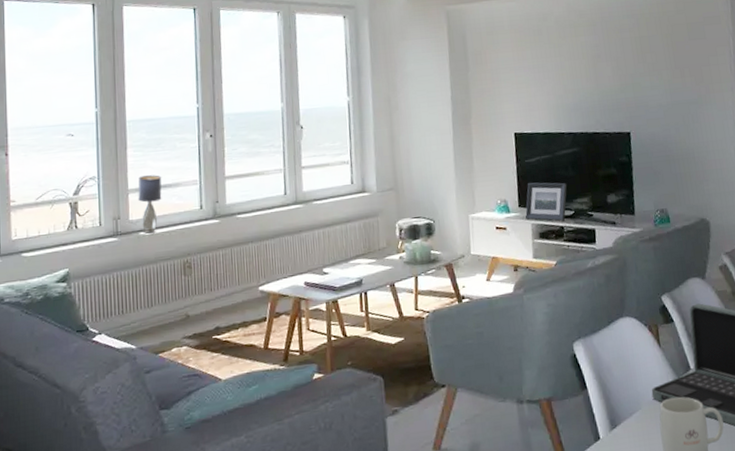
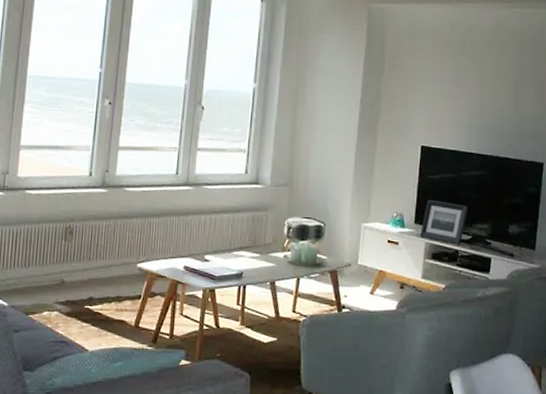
table lamp: present [138,175,162,234] -> none [29,134,56,193]

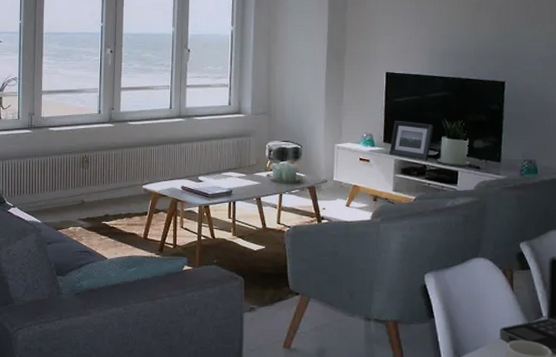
planter: none [469,200,505,253] -> present [436,118,470,166]

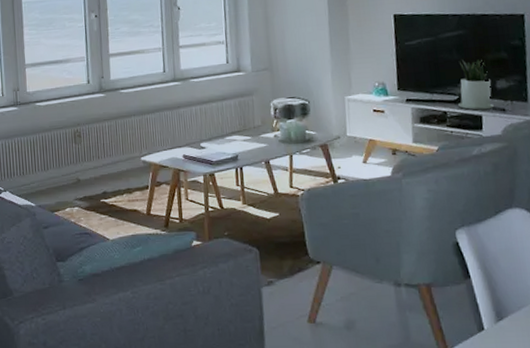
picture frame: present [389,120,434,159] -> none [405,65,452,105]

